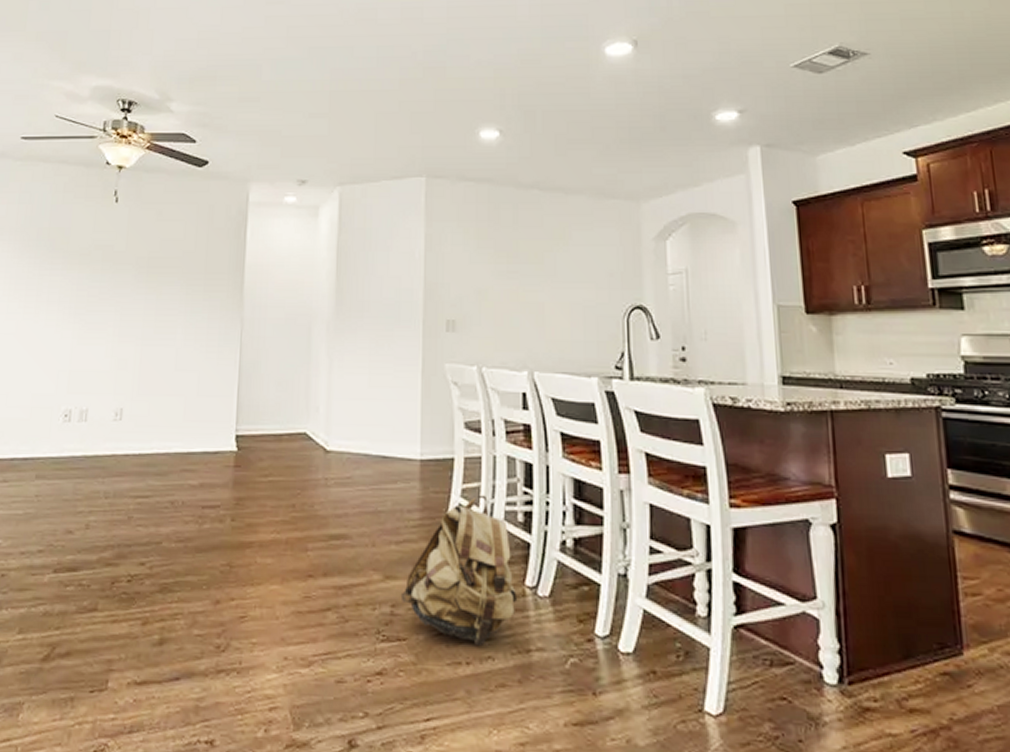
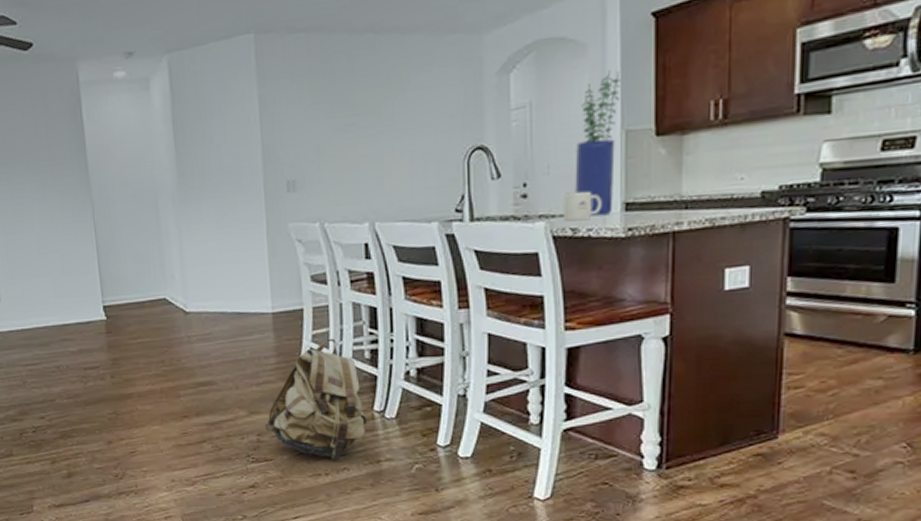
mug: none [721,360,759,390] -> present [563,191,601,222]
vase: none [731,248,771,387] -> present [575,71,621,217]

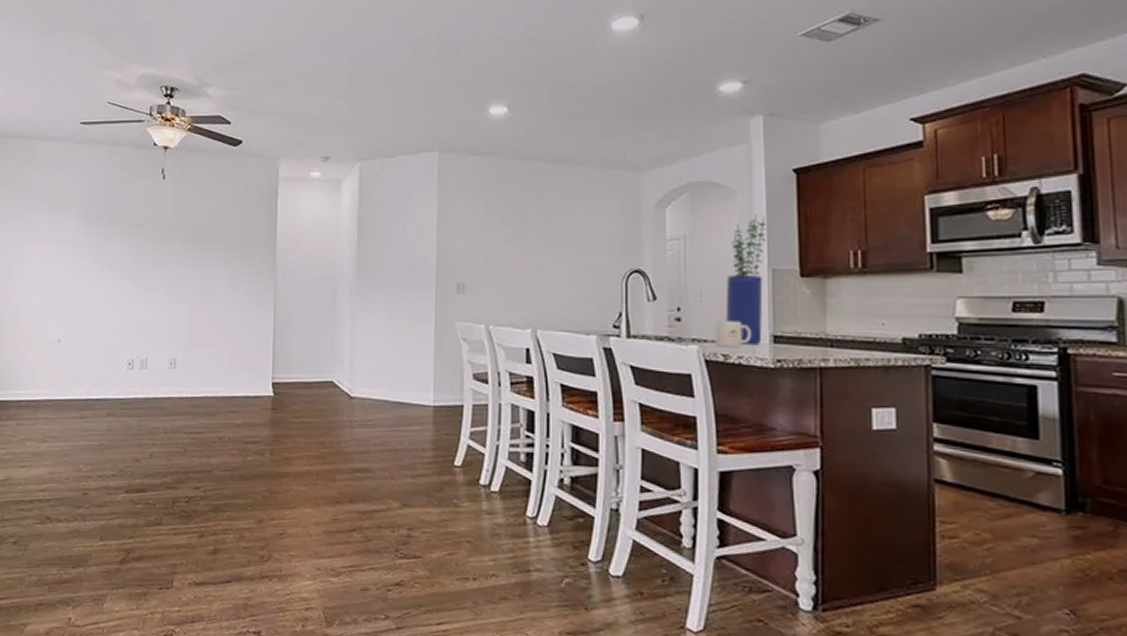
backpack: present [264,338,368,461] -> none [416,437,520,566]

